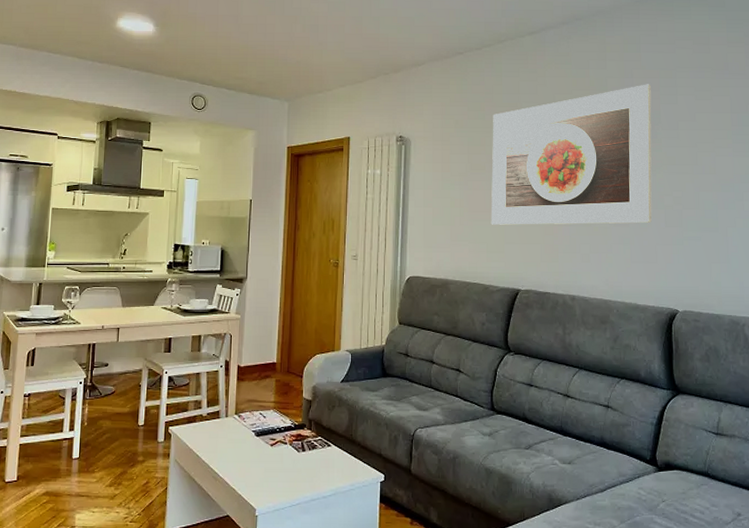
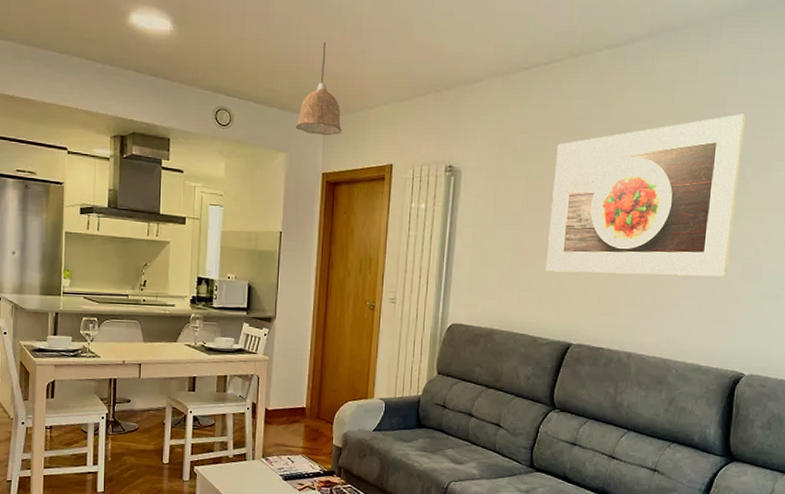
pendant lamp: none [263,37,304,115] -> present [296,41,342,136]

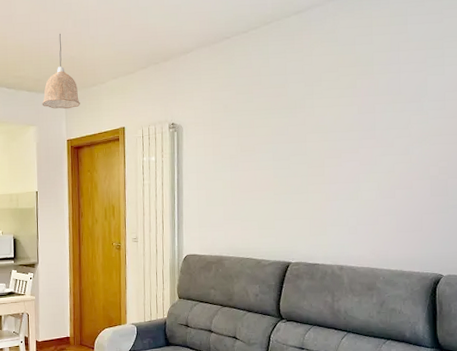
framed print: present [545,114,746,277] -> none [261,56,418,203]

